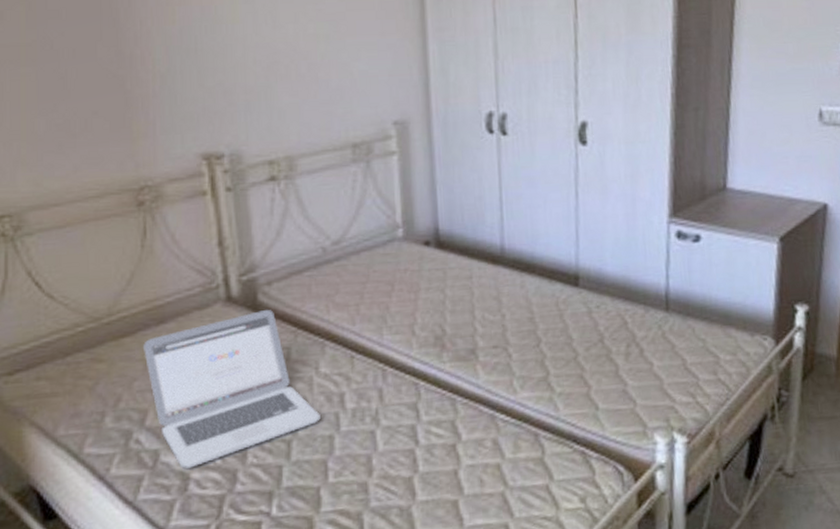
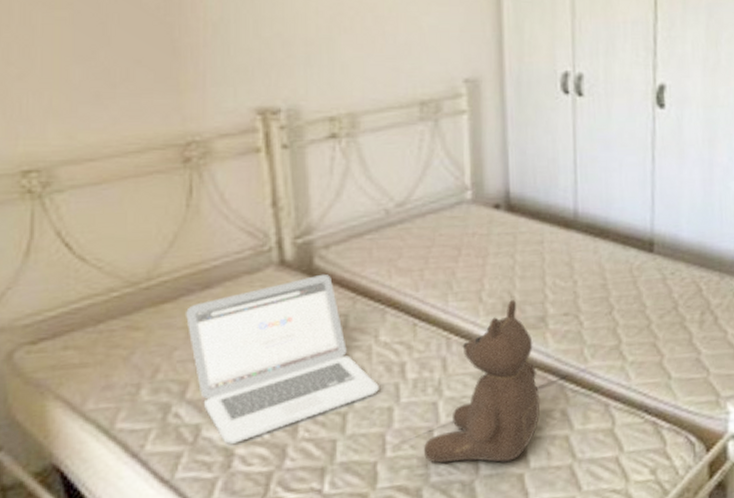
teddy bear: none [362,333,473,489] -> present [423,300,540,464]

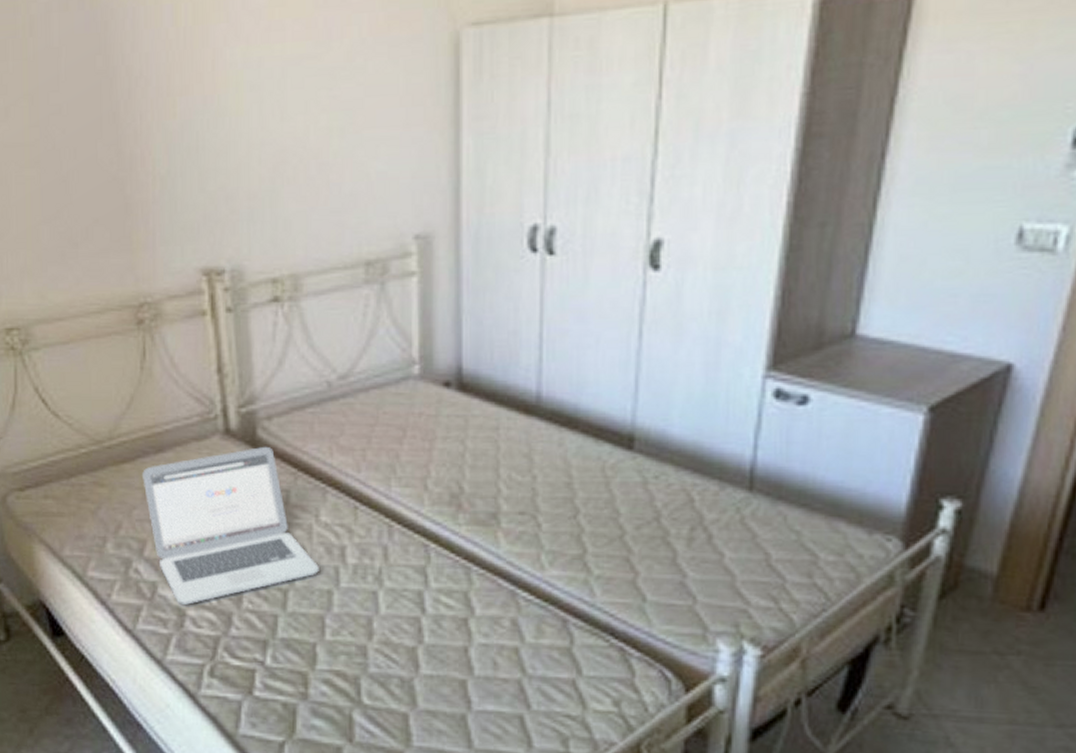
teddy bear: present [423,300,540,464] -> none [362,491,488,665]

